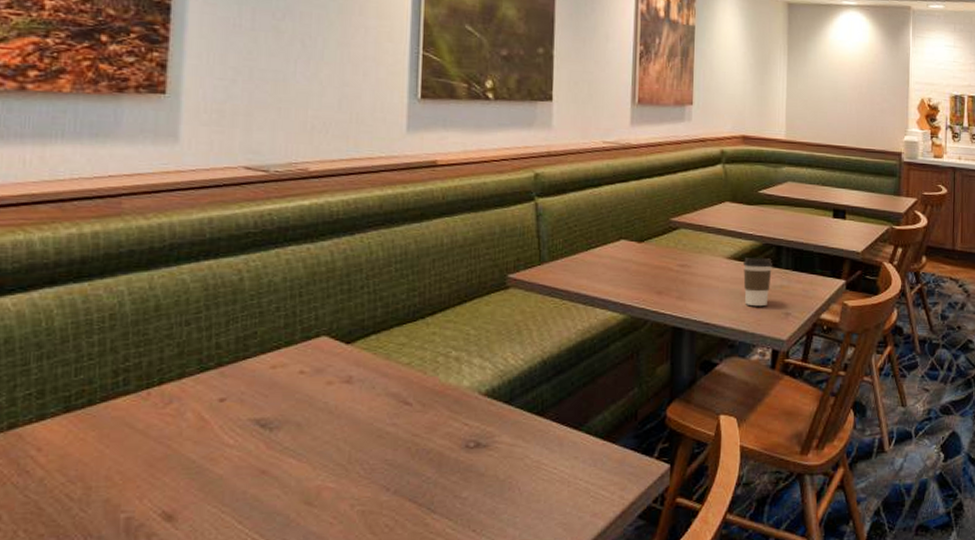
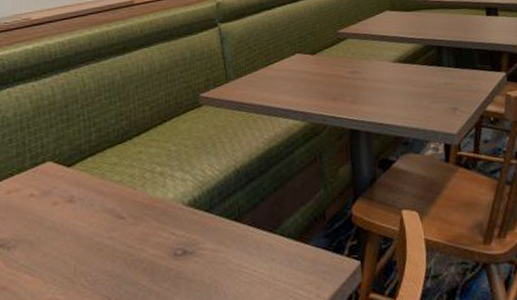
coffee cup: present [742,258,772,307] -> none [407,59,436,105]

